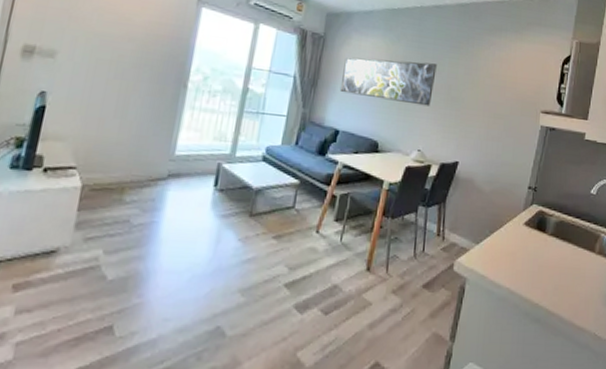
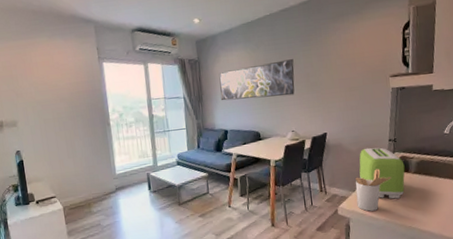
utensil holder: none [478,220,525,275] -> present [355,168,392,212]
toaster: none [488,191,542,264] -> present [359,147,405,199]

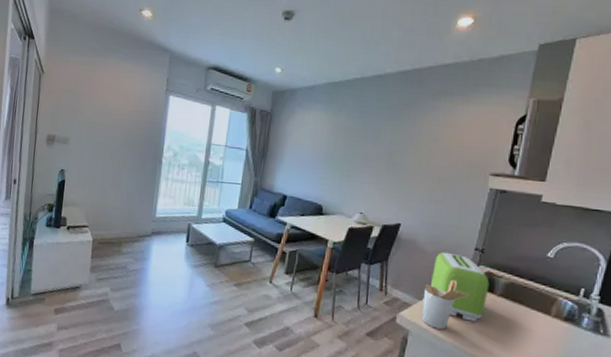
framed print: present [219,59,295,101] -> none [286,130,378,172]

